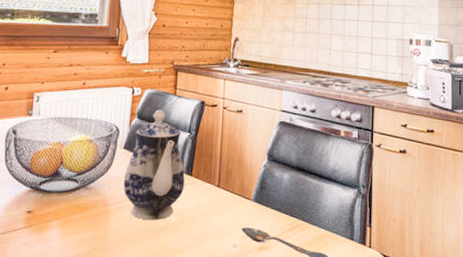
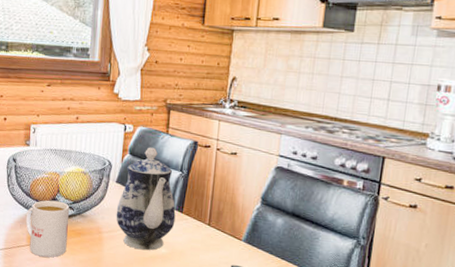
mug: none [23,173,74,239] -> present [25,200,70,258]

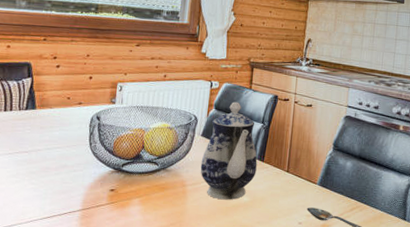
mug: present [25,200,70,258] -> none [106,156,154,215]

